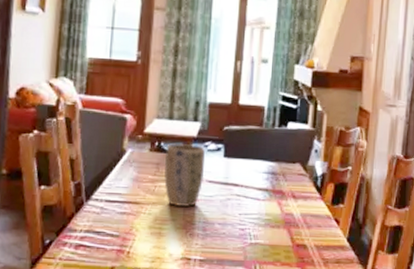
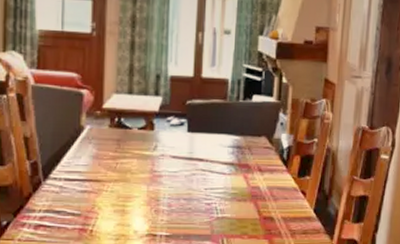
plant pot: present [164,143,206,207] -> none [126,119,169,183]

